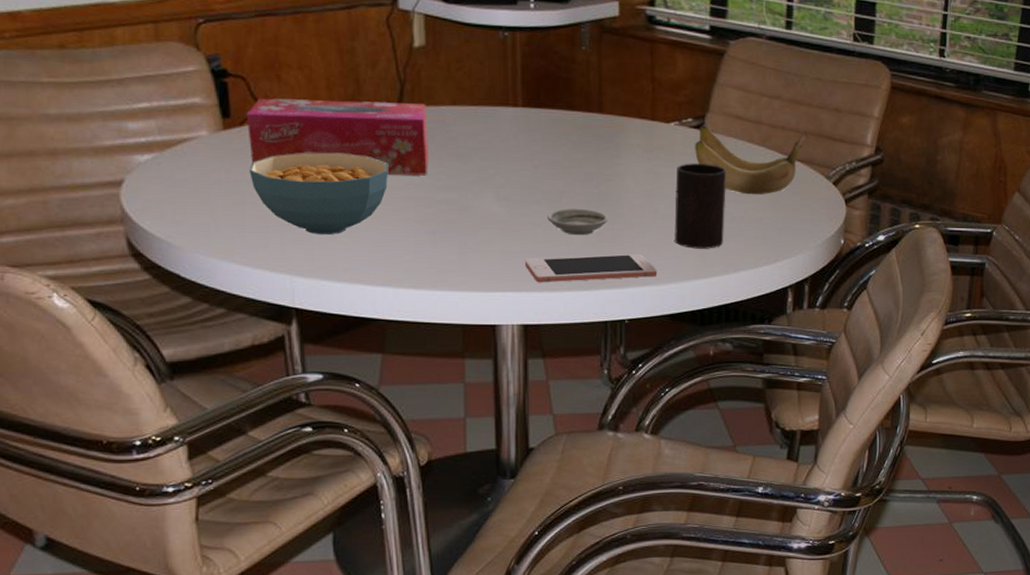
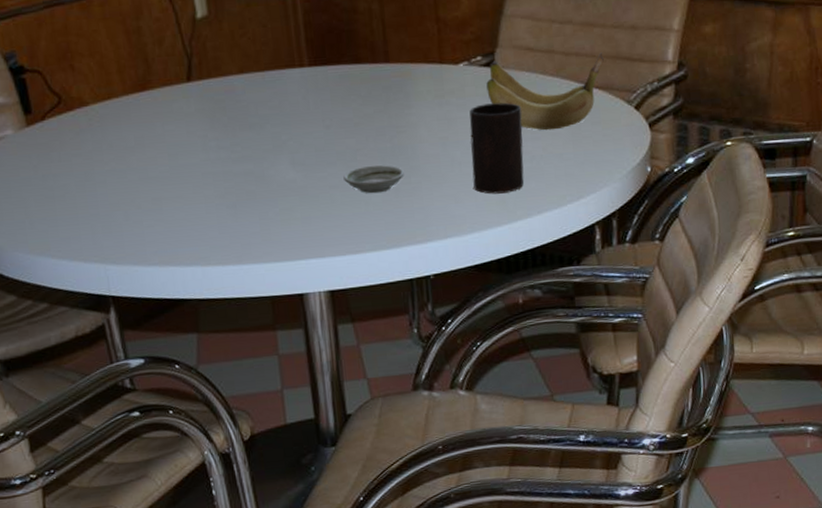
tissue box: present [246,98,428,176] -> none [46,75,223,156]
cereal bowl: present [249,152,388,235] -> none [55,136,186,221]
cell phone: present [524,253,658,283] -> none [325,205,459,247]

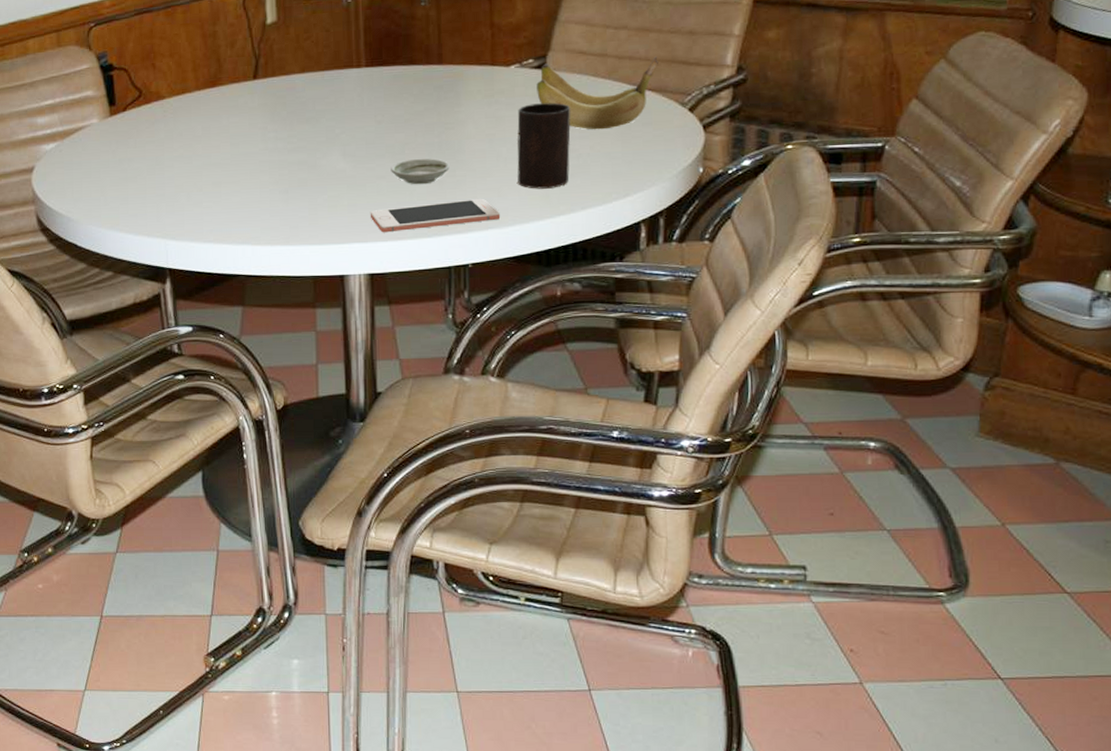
cell phone: none [325,205,459,247] -> present [370,198,501,233]

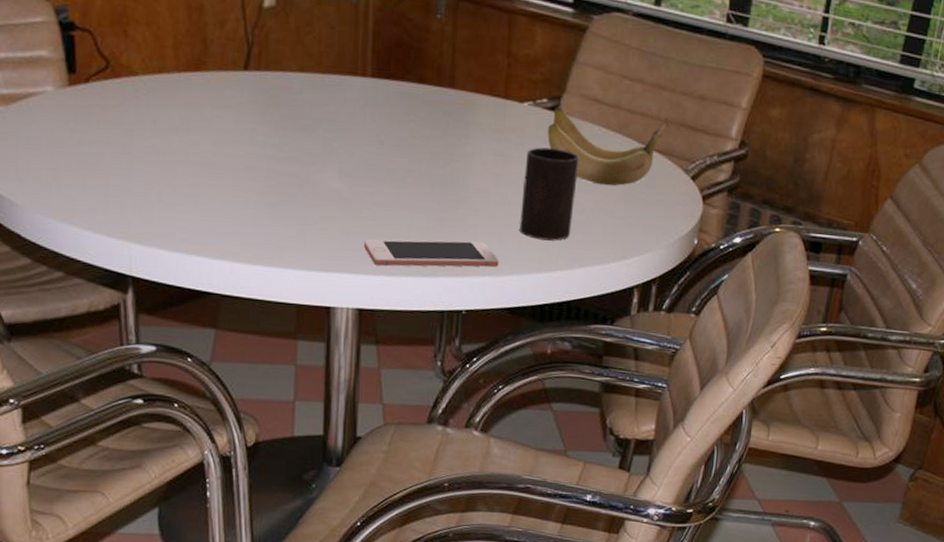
saucer: present [391,158,450,185] -> none [389,189,452,219]

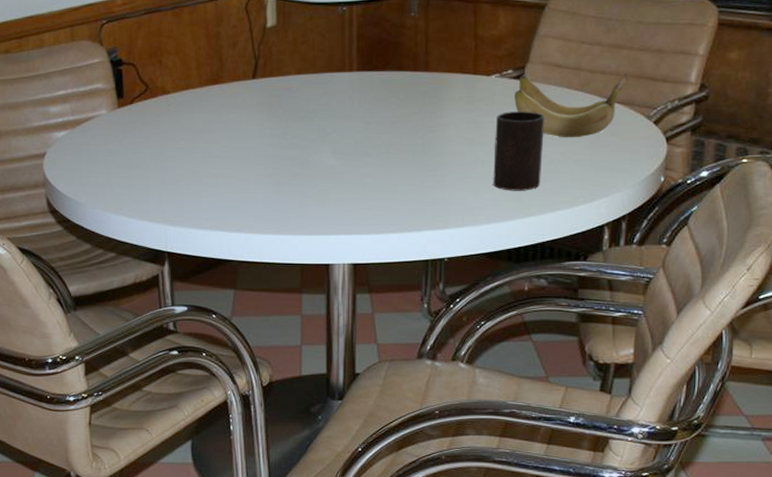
cell phone: present [363,239,500,267] -> none [355,197,476,226]

